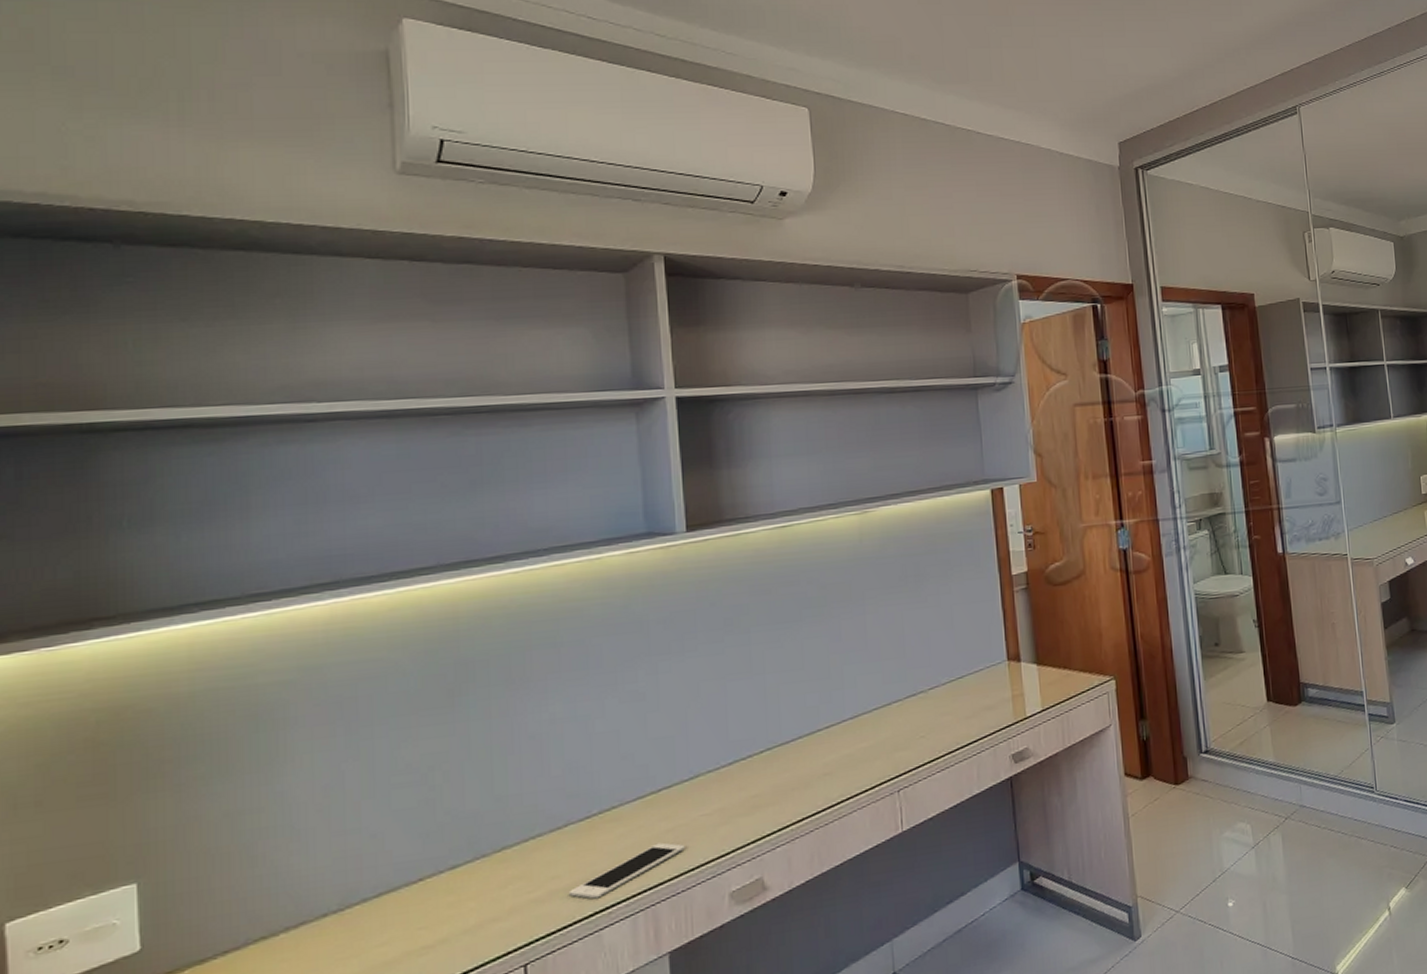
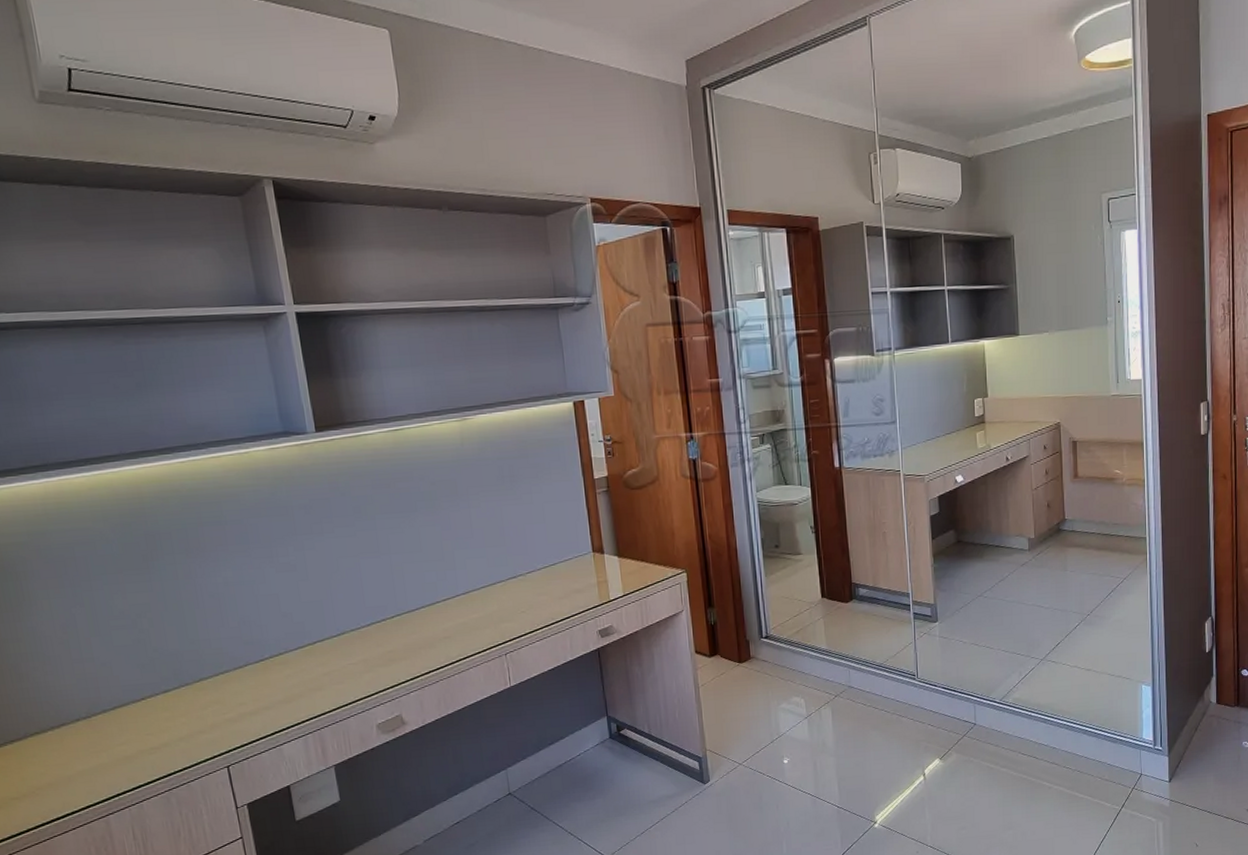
cell phone: present [568,842,685,899] -> none [253,683,339,722]

